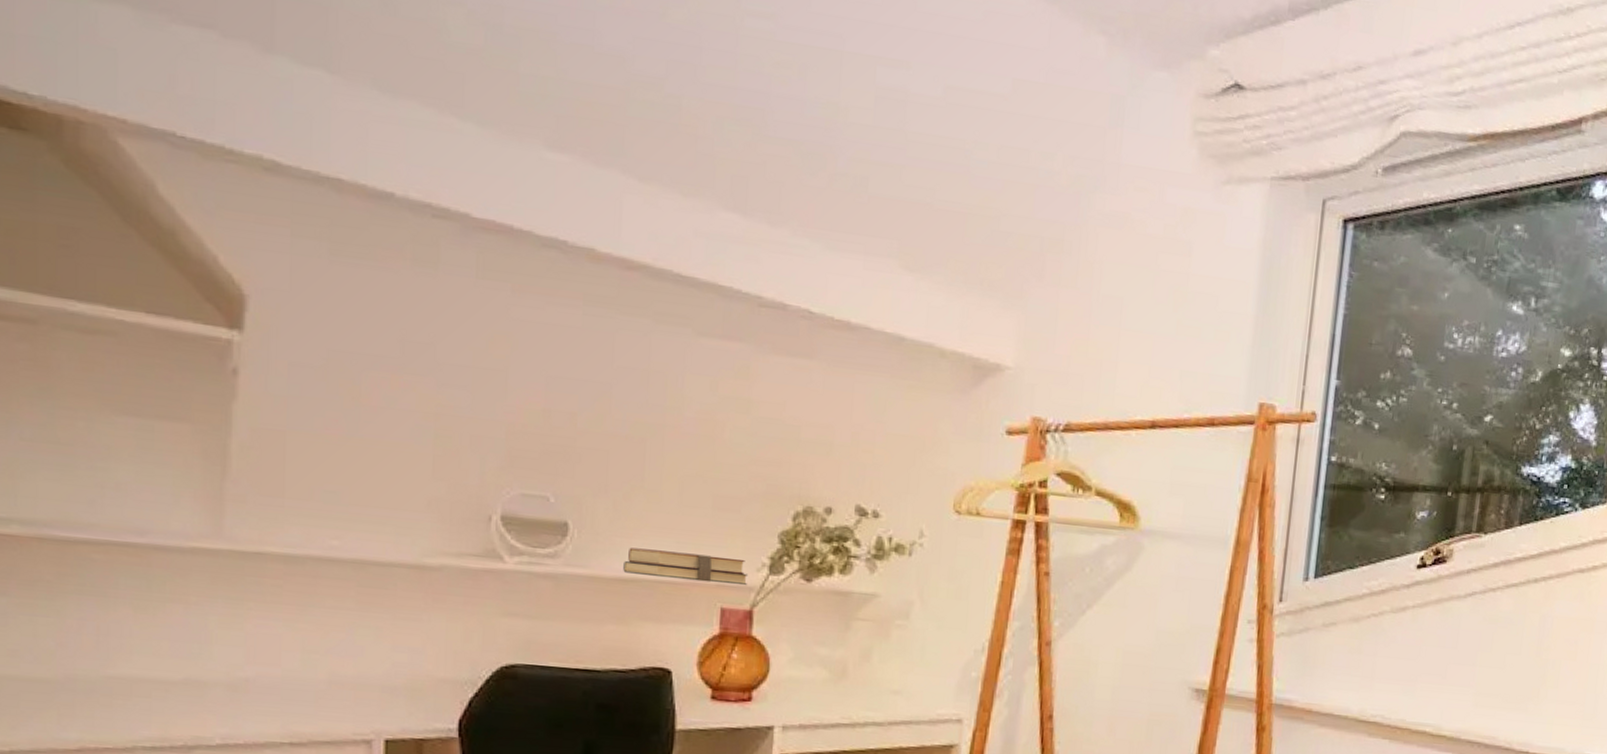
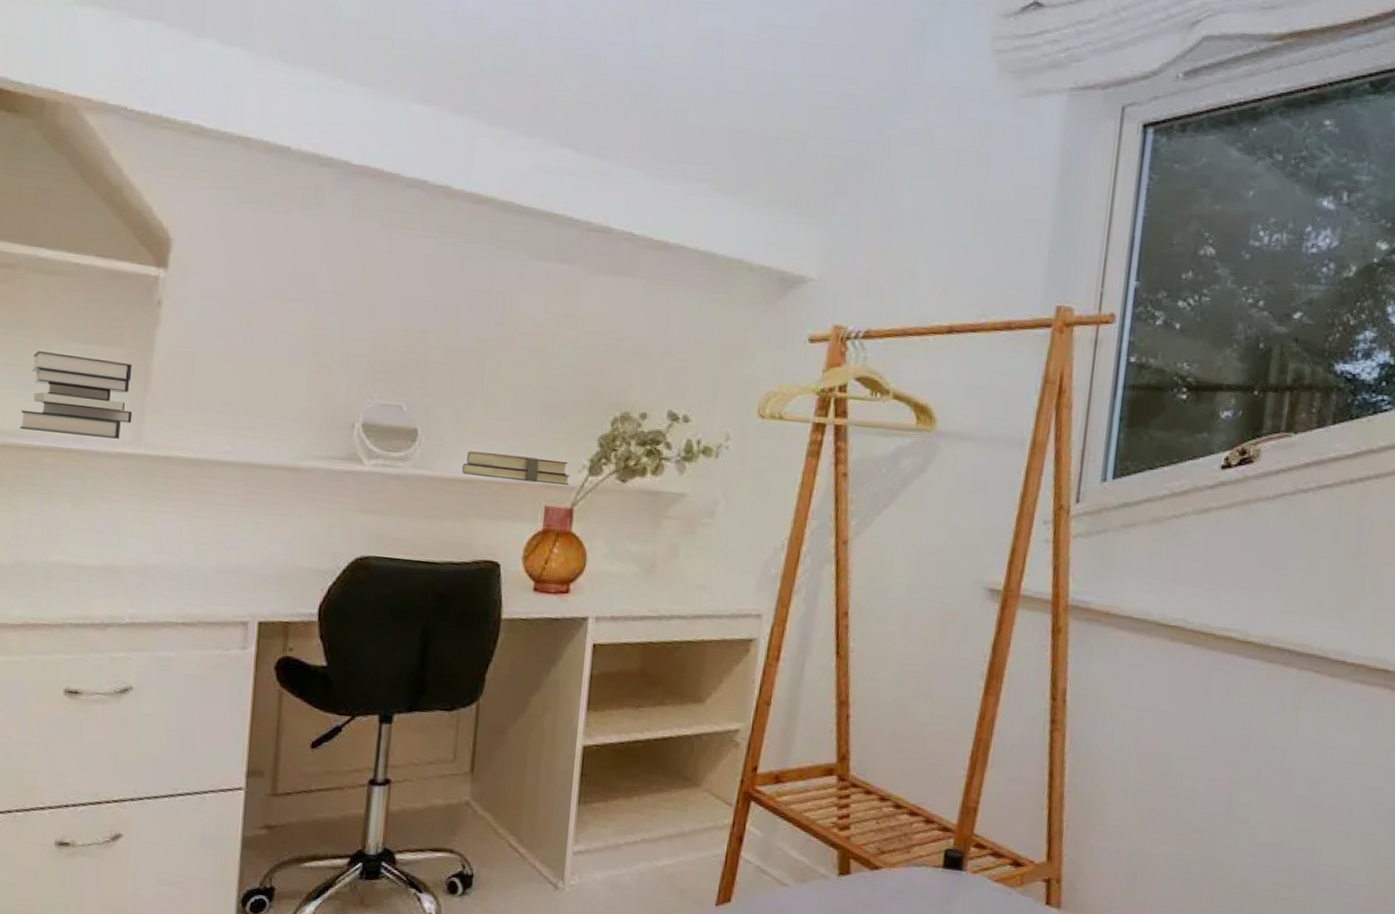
books: none [57,425,208,532] -> present [19,351,133,439]

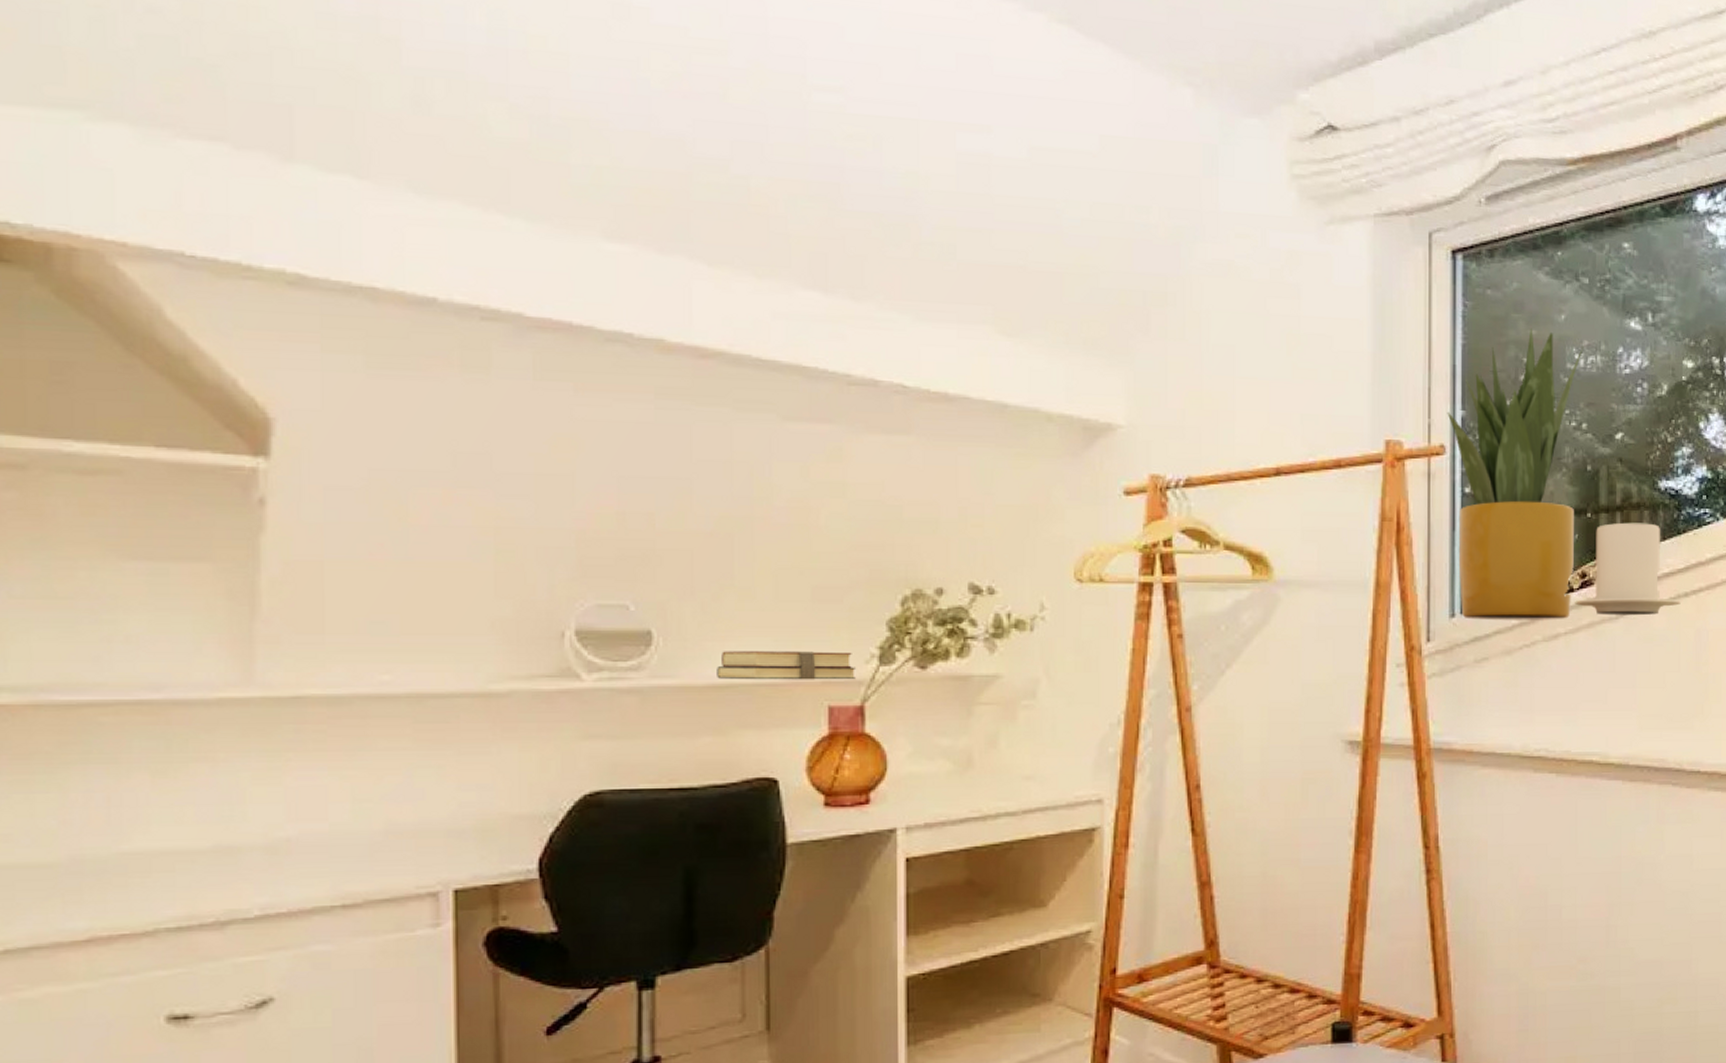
books: present [19,351,133,439] -> none [56,576,236,681]
planter: none [1113,204,1270,494] -> present [1447,329,1584,620]
candle: none [1231,403,1345,499] -> present [1575,522,1681,616]

